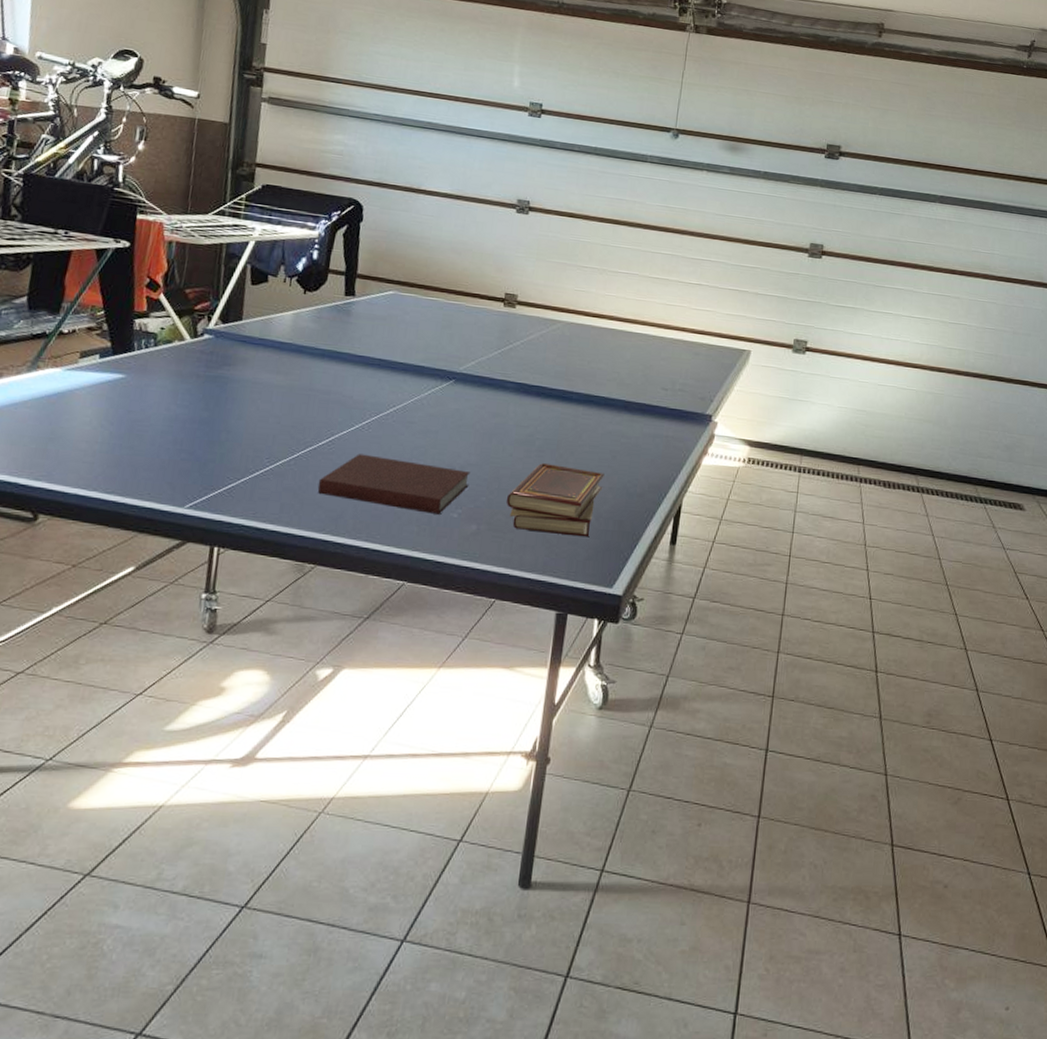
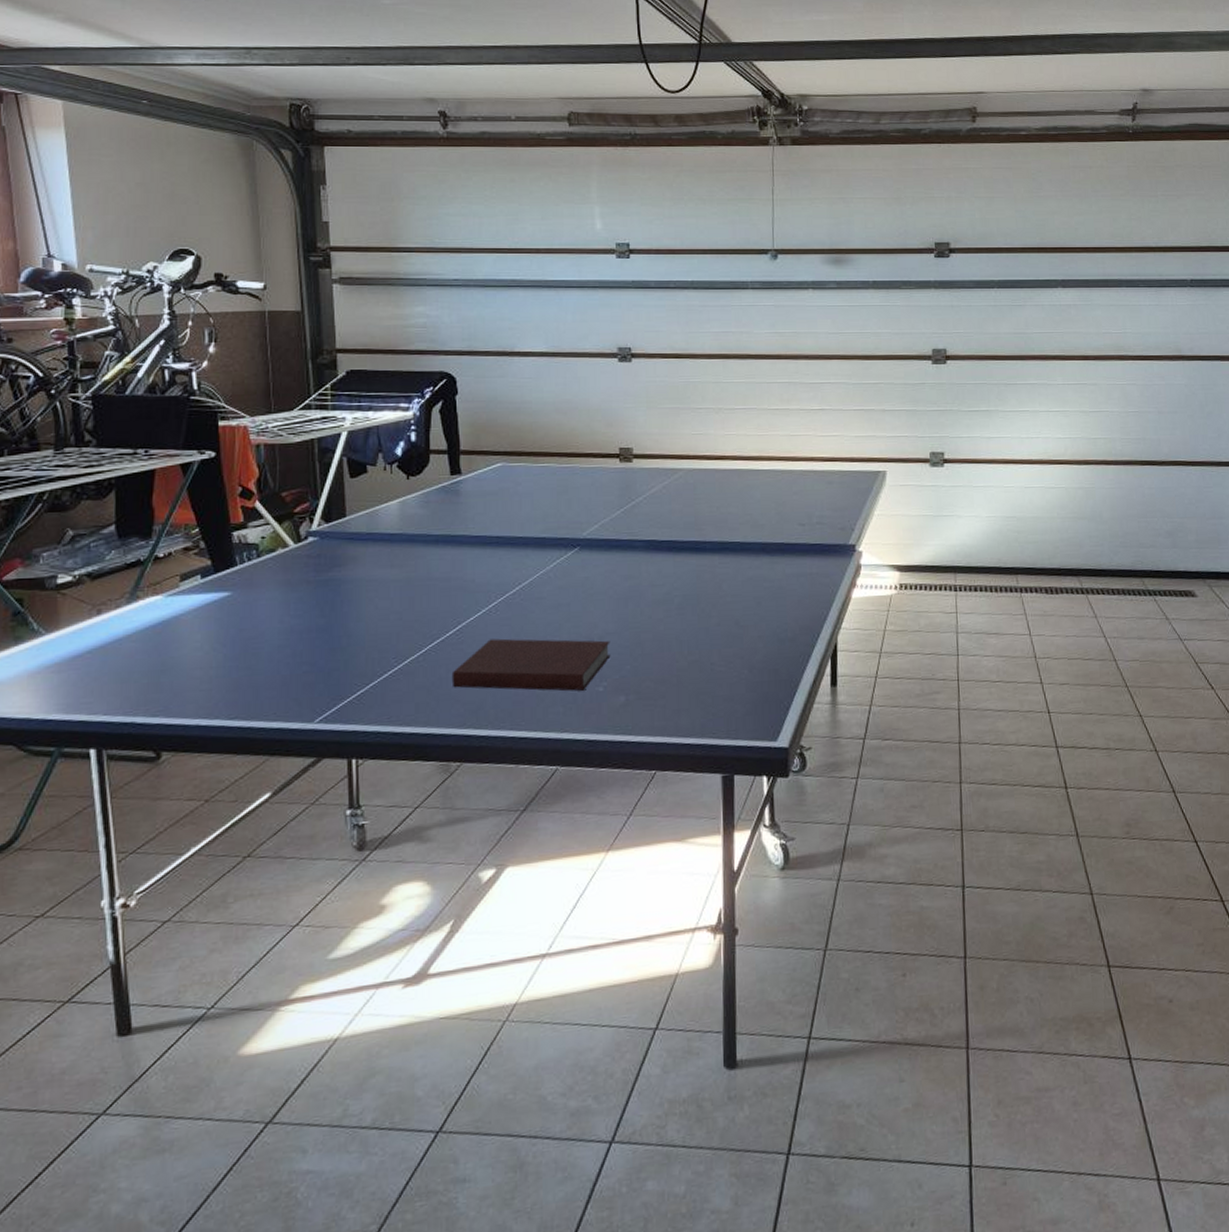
book set: present [507,462,604,538] -> none [653,620,752,694]

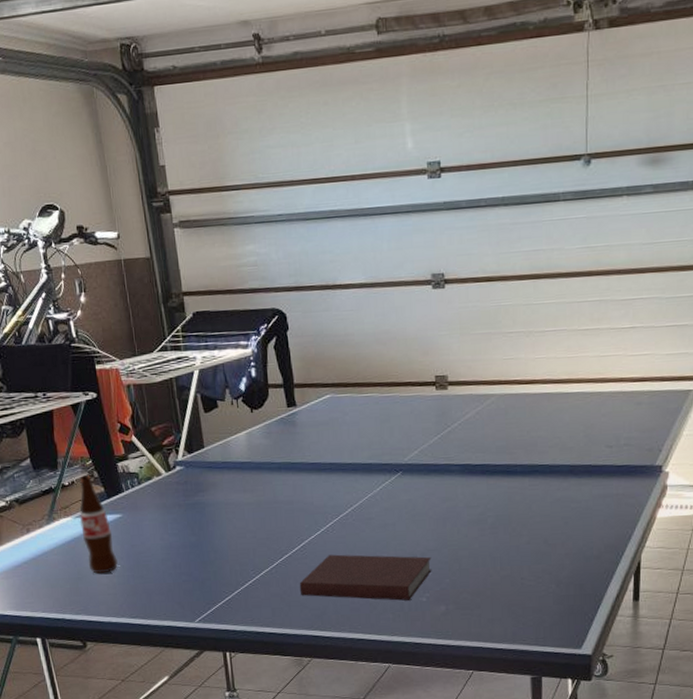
bottle: none [172,547,218,665] -> present [79,476,118,574]

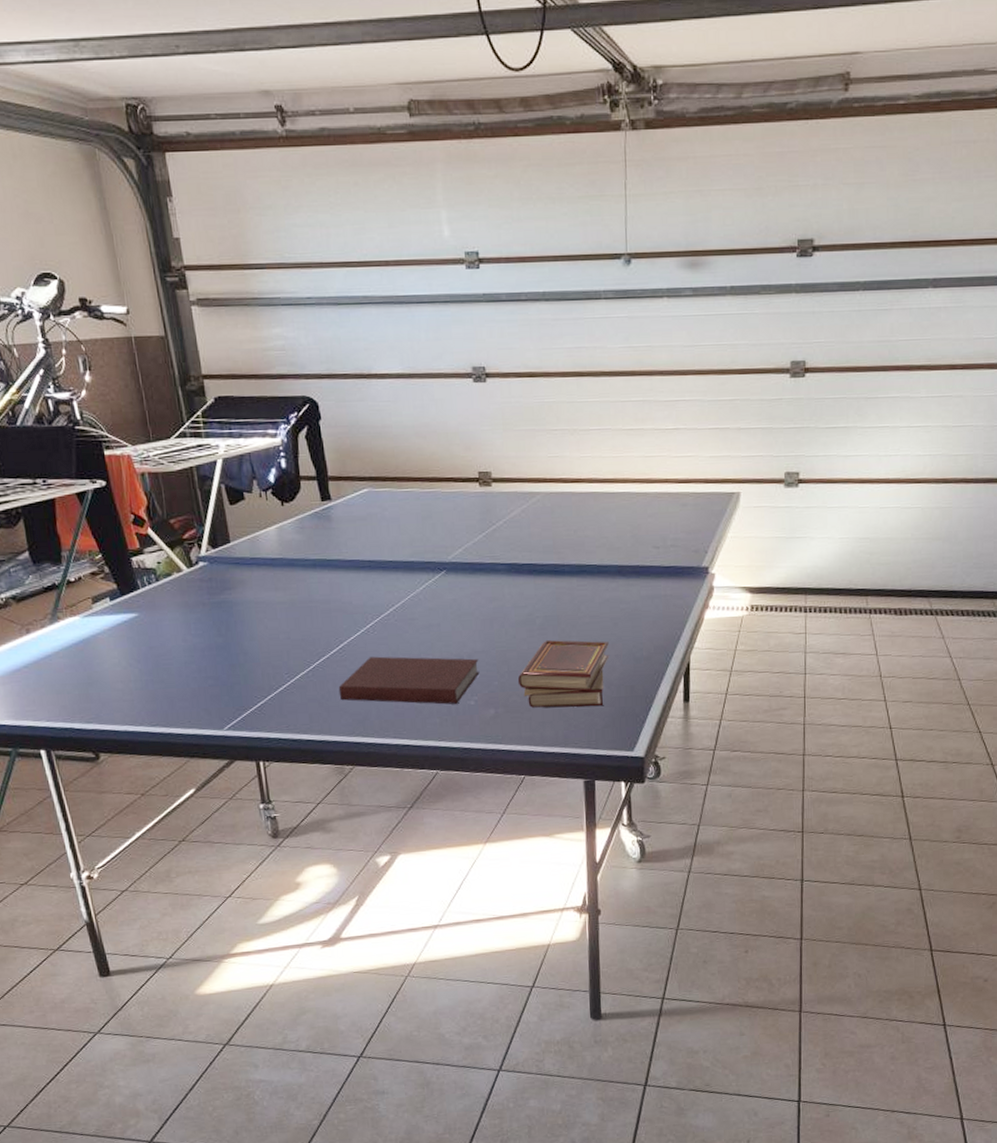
bottle: present [79,476,118,574] -> none [87,572,134,679]
book set: none [469,538,559,605] -> present [518,639,609,708]

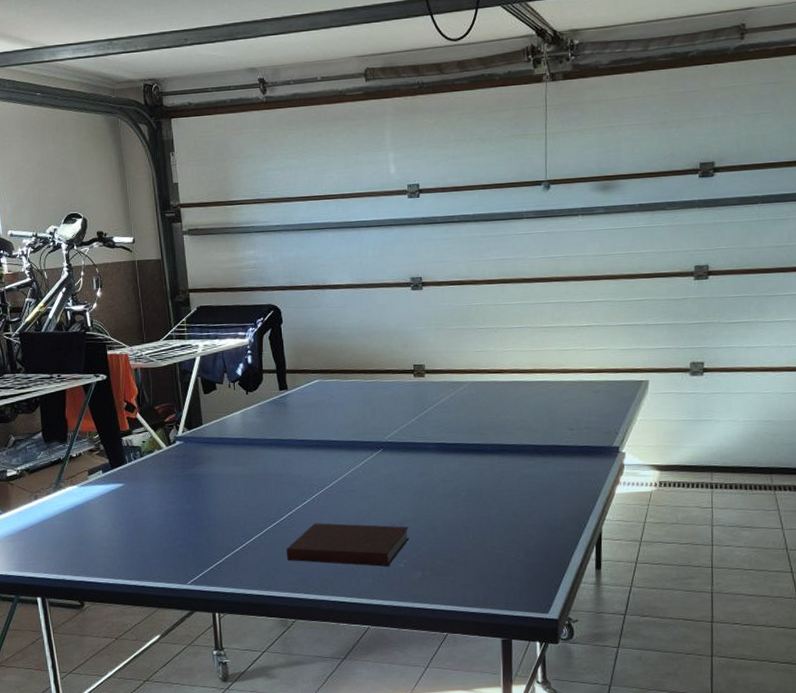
book set: present [518,639,609,708] -> none [444,510,527,572]

